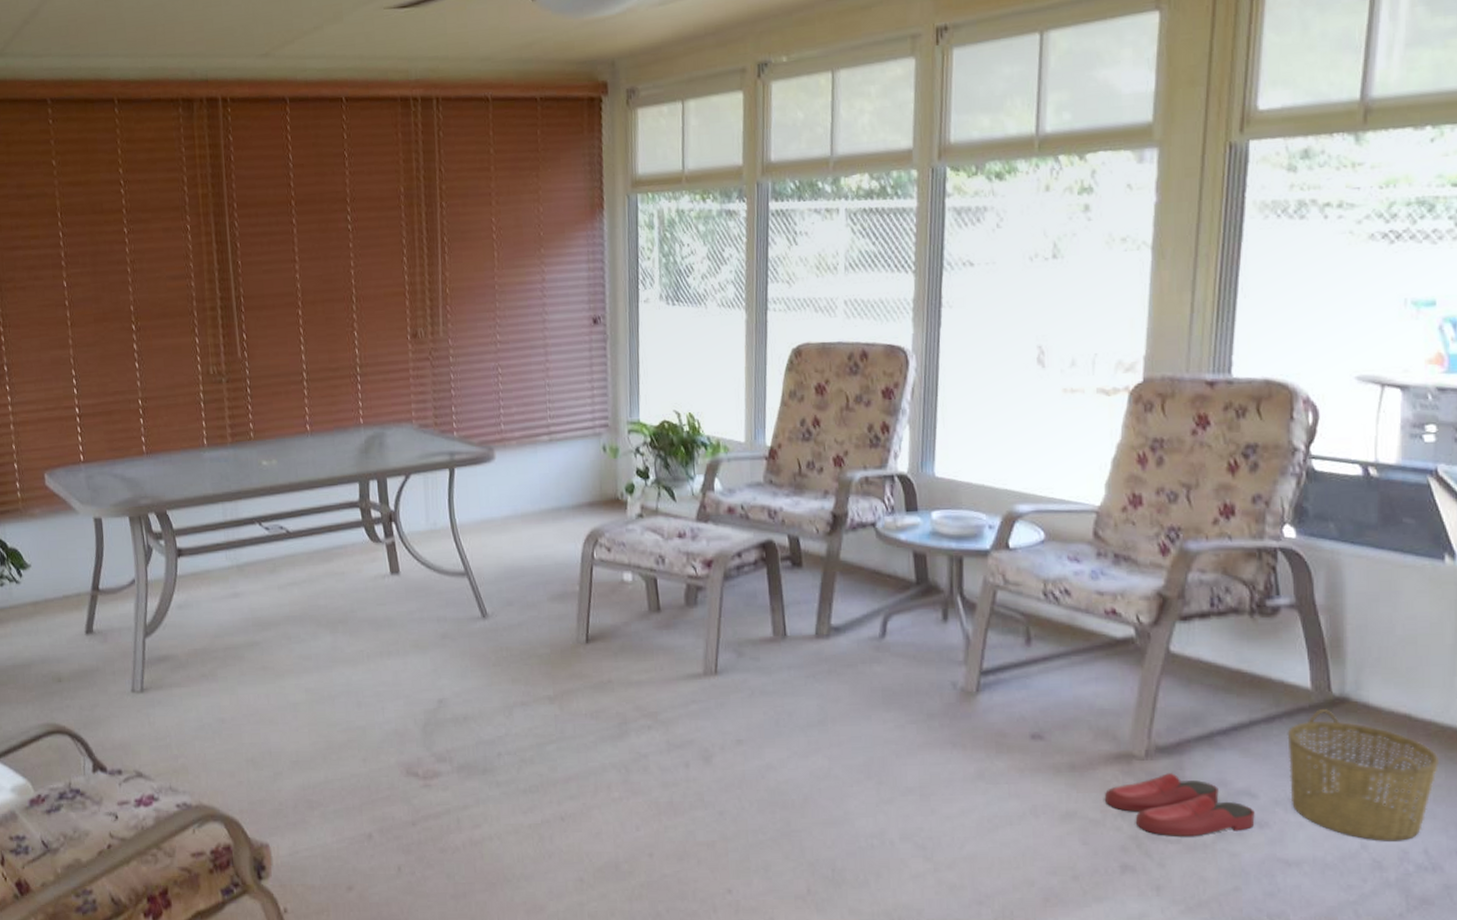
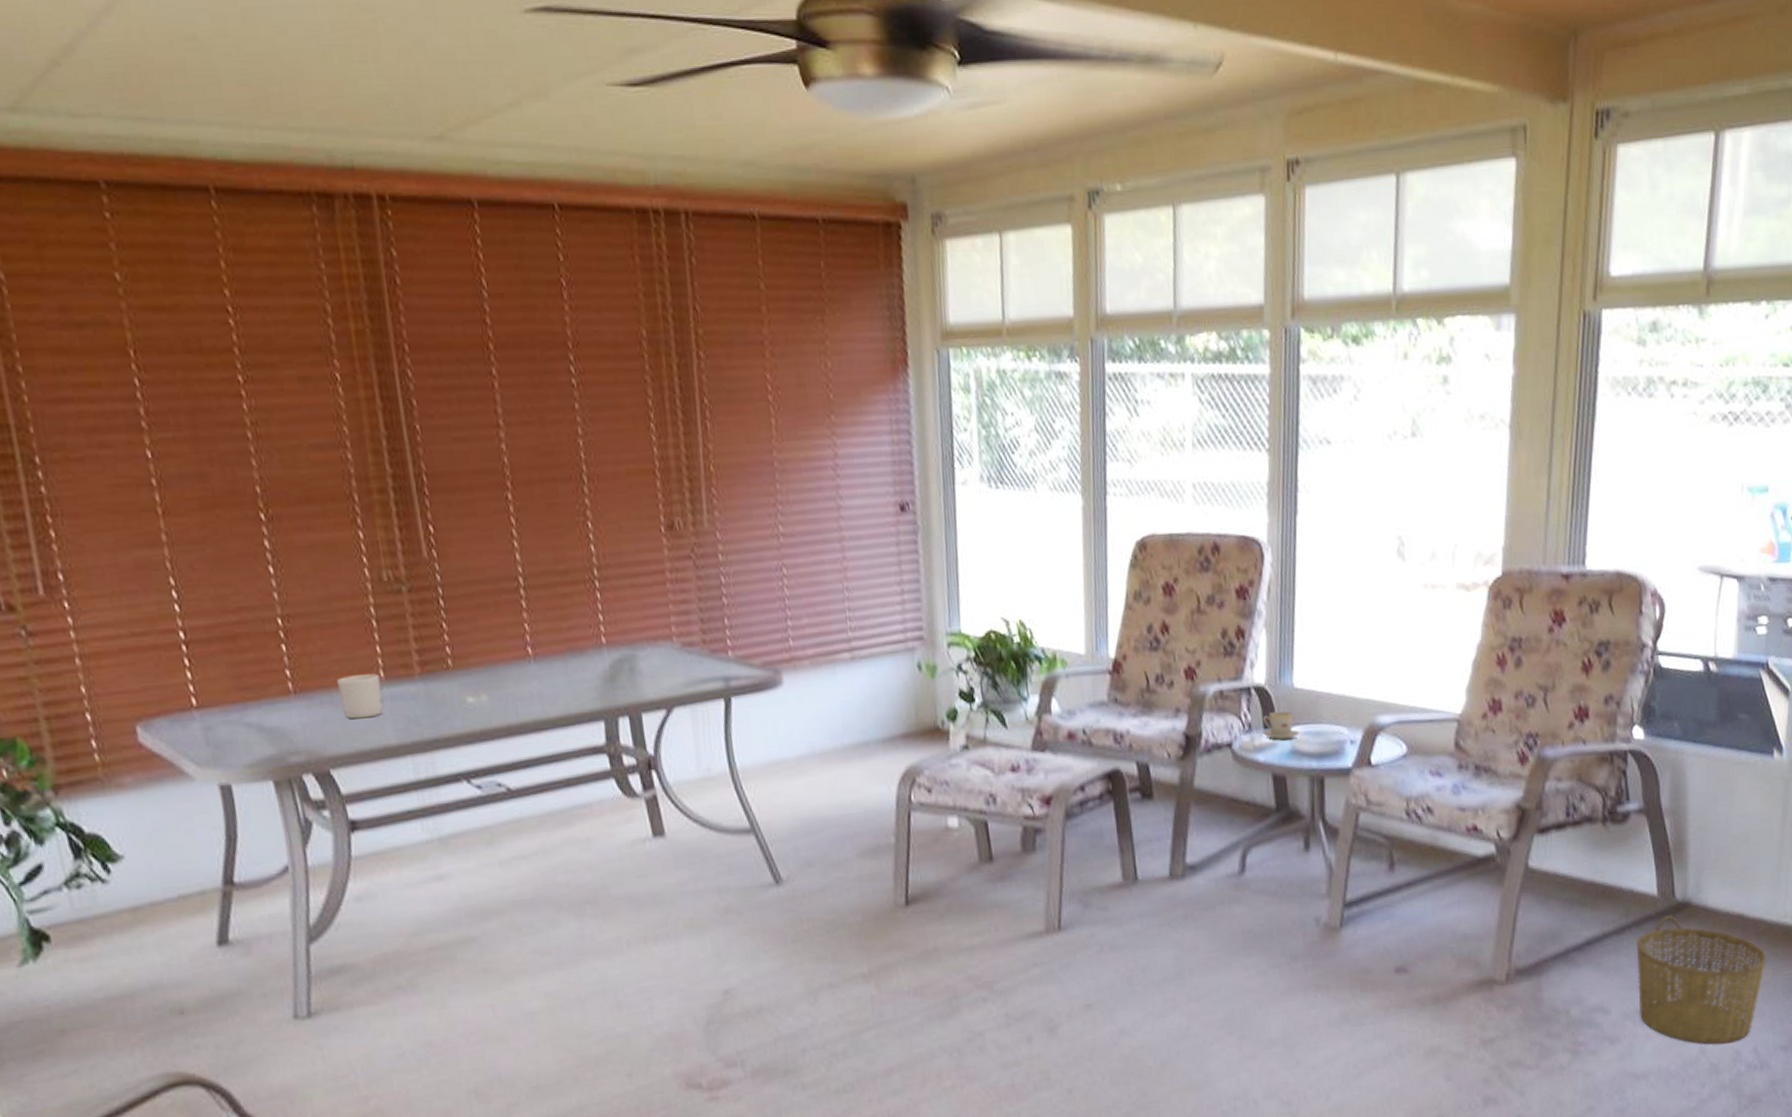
mug: none [175,441,205,475] -> present [337,673,384,720]
teacup: none [904,496,942,523] -> present [1262,711,1302,740]
slippers: present [1104,773,1255,836] -> none [1467,995,1607,1062]

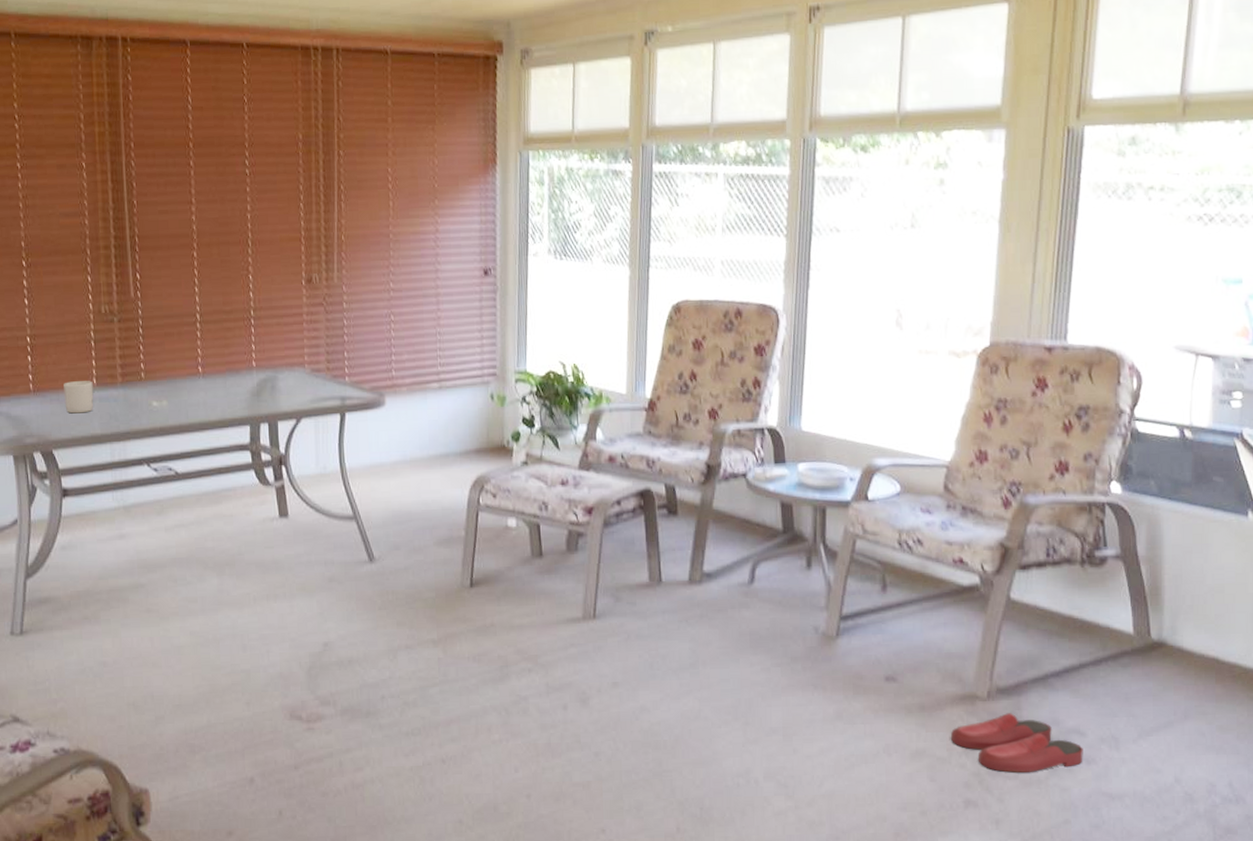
teacup: present [1262,711,1302,740] -> none [772,449,807,474]
slippers: none [1467,995,1607,1062] -> present [950,713,1083,773]
basket: present [1636,915,1768,1044] -> none [1112,653,1243,775]

